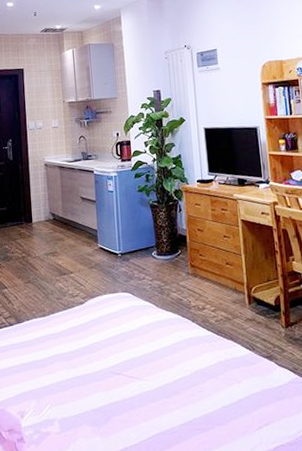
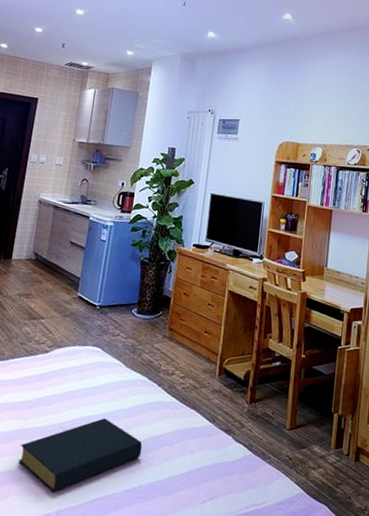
hardback book: none [77,358,190,432] -> present [18,418,143,493]

